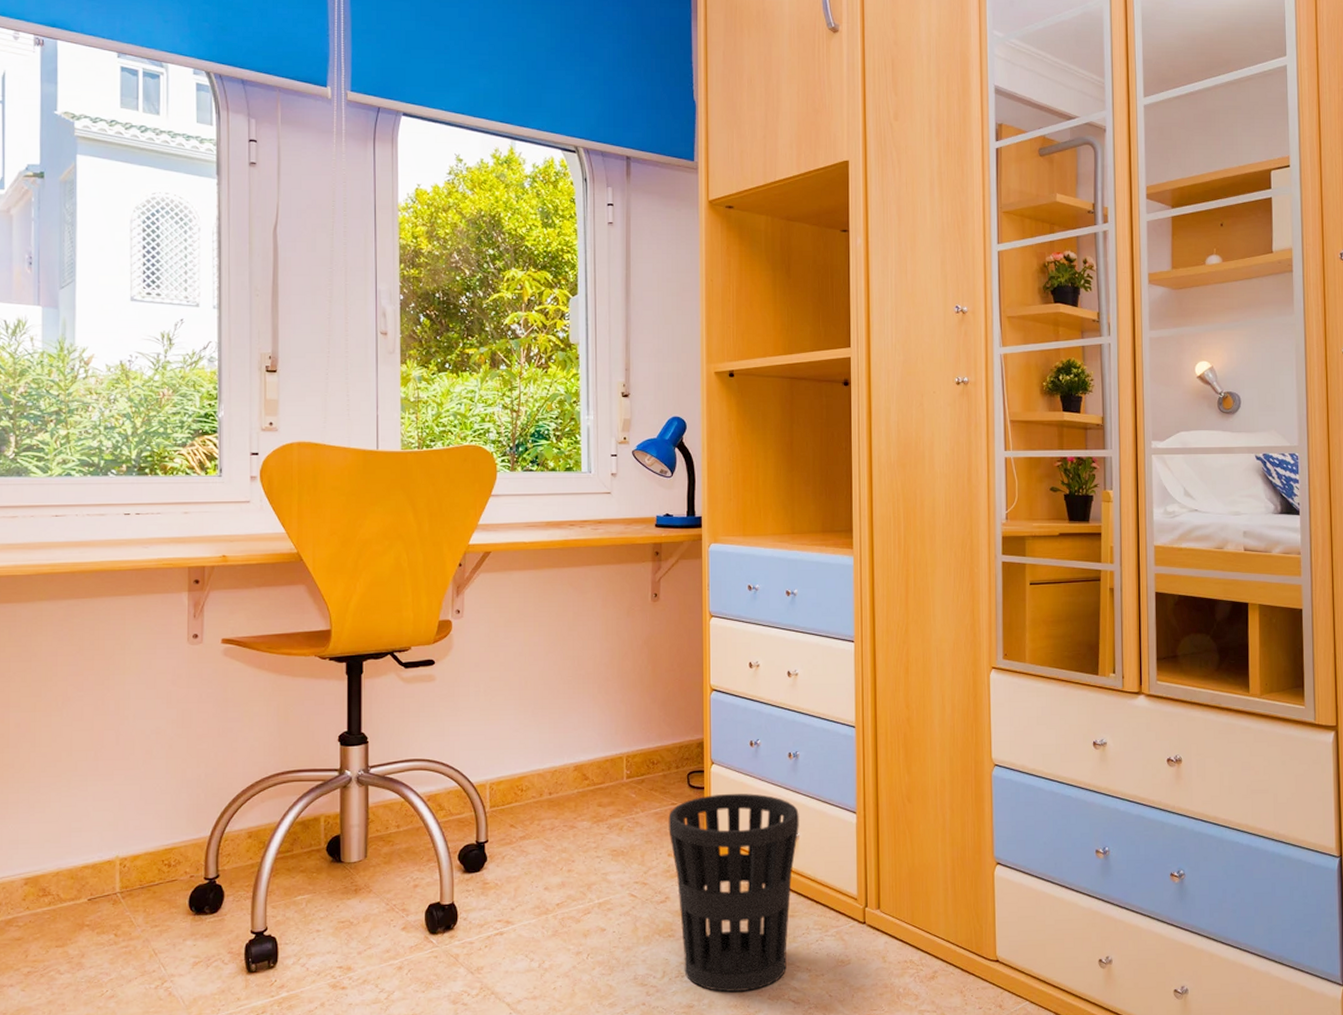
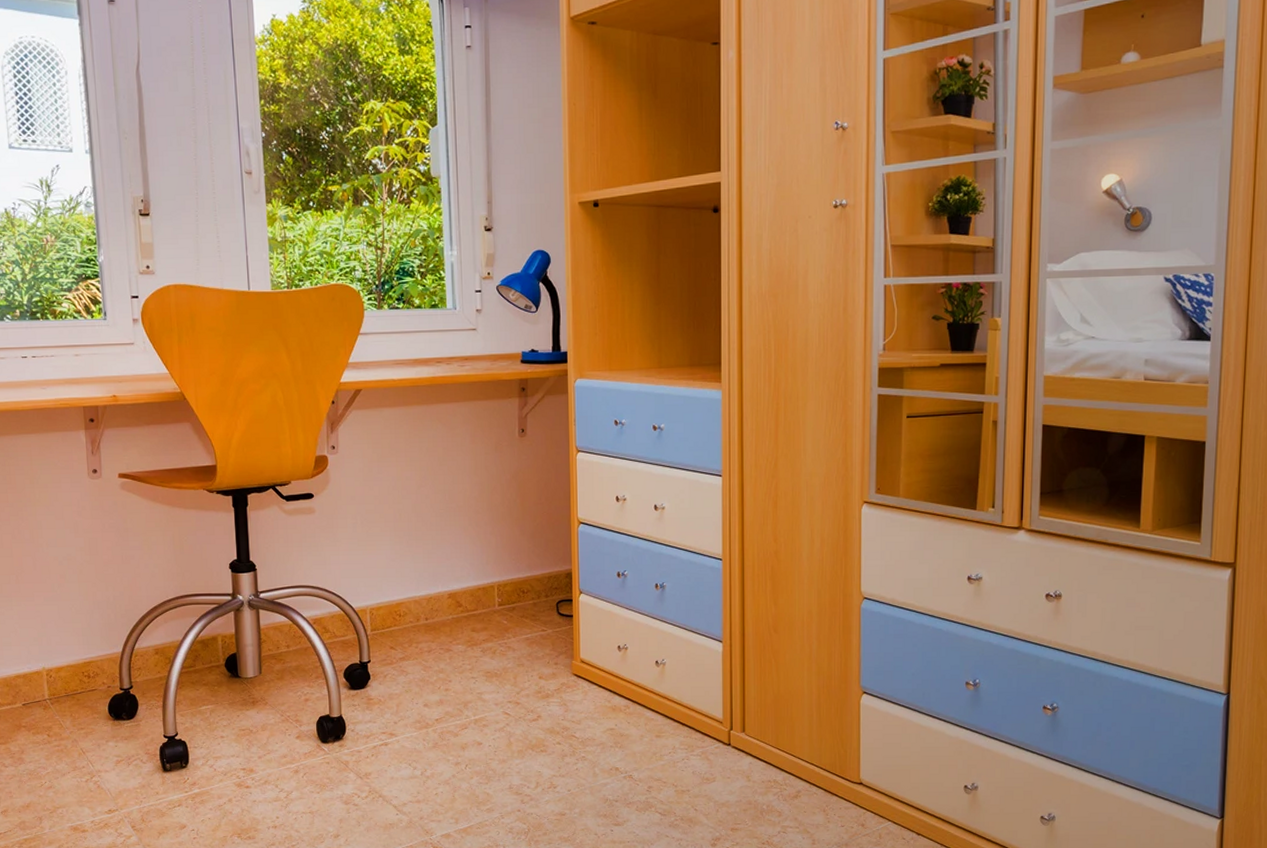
wastebasket: present [668,793,799,992] -> none [539,621,666,803]

